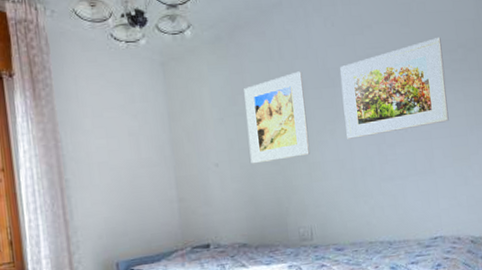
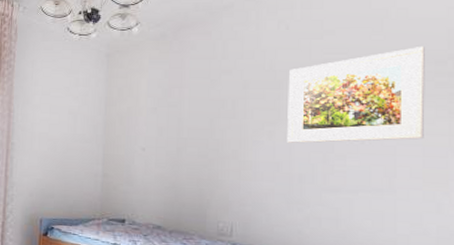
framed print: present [244,71,311,164] -> none [178,71,245,154]

